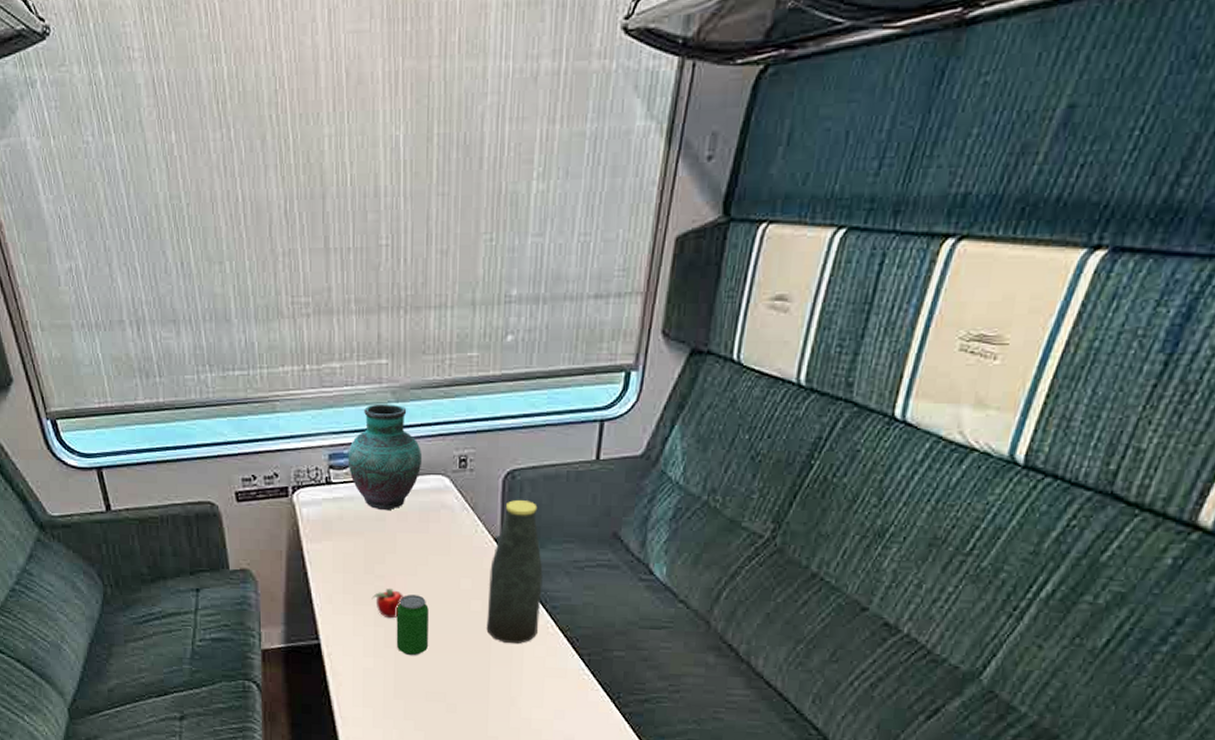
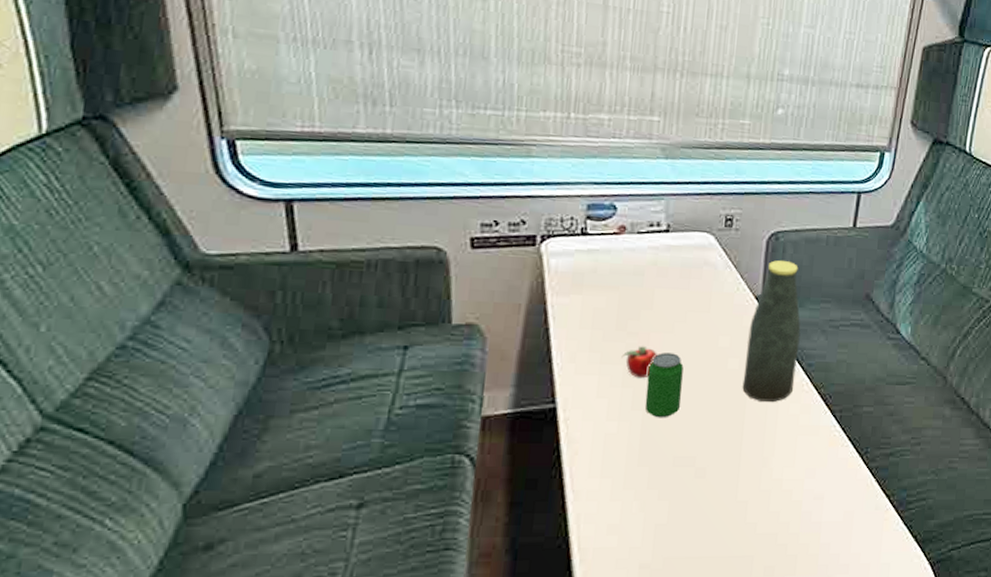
vase: present [347,403,423,511] -> none [607,158,689,265]

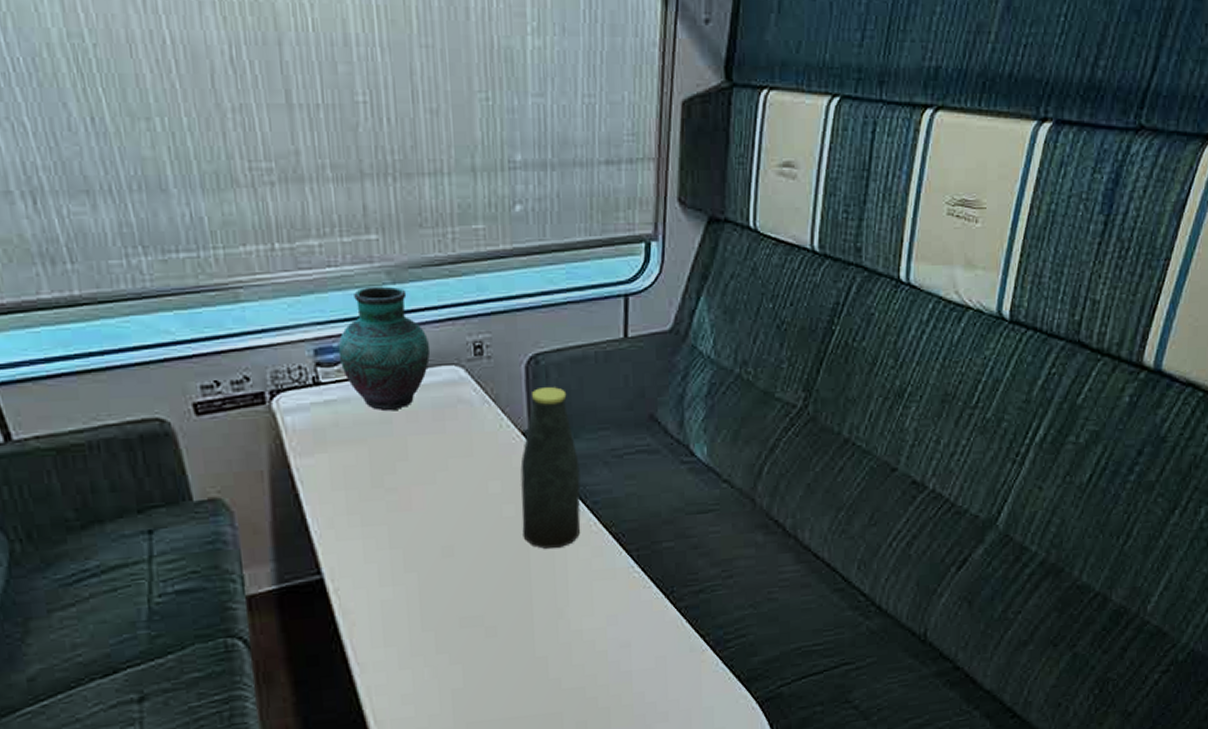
vase: none [607,158,689,265] -> present [338,286,431,412]
apple: present [621,346,657,379] -> none [383,502,422,538]
beverage can: present [645,353,684,418] -> none [415,506,457,579]

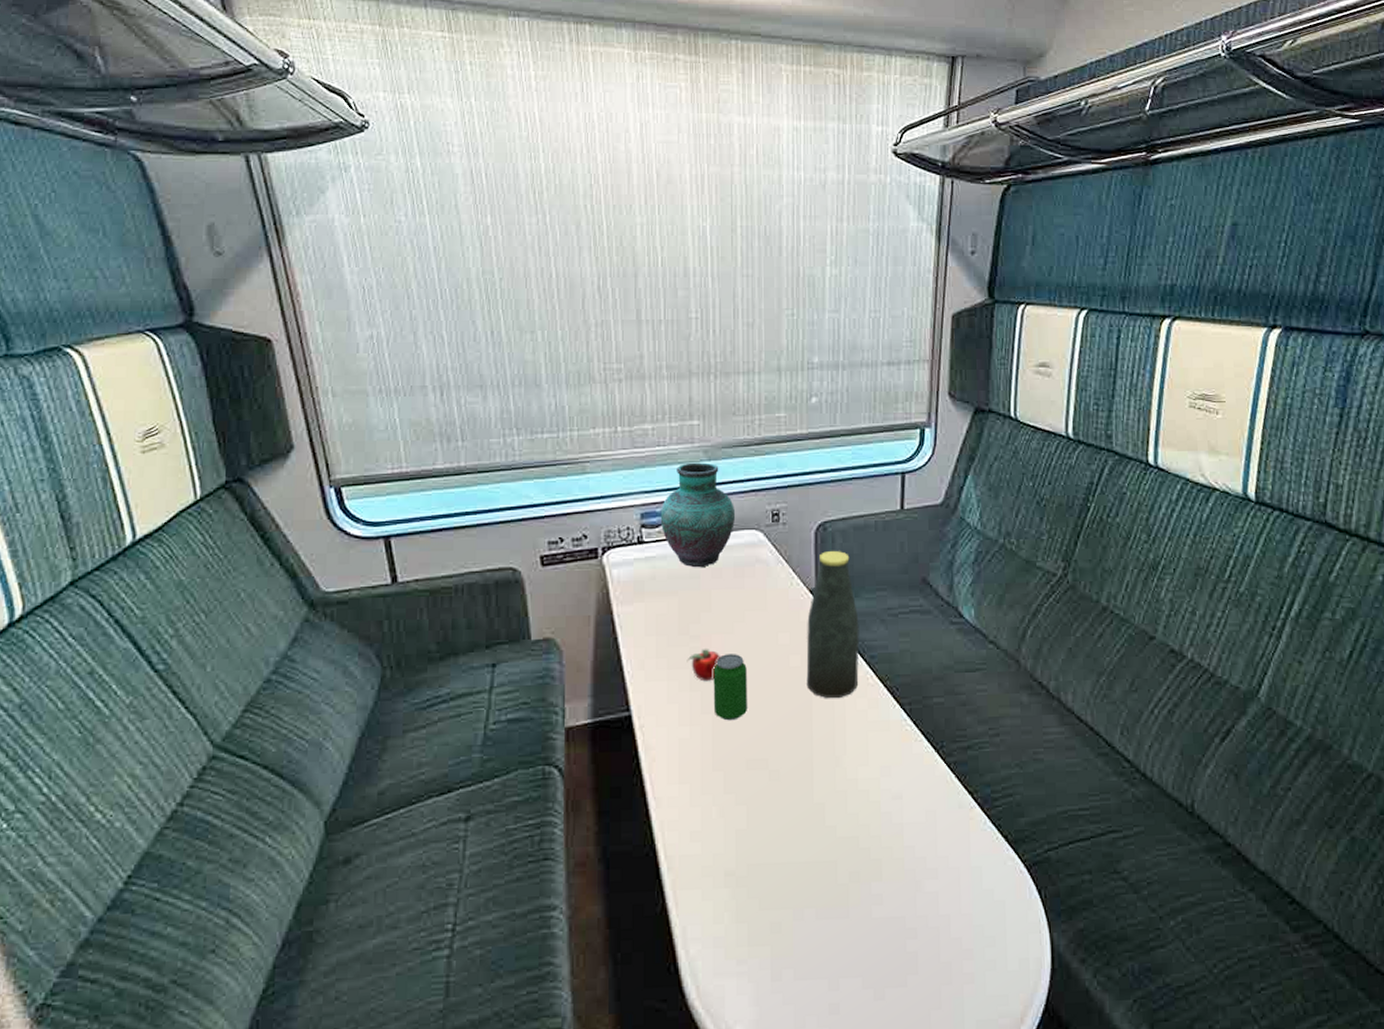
apple: none [383,502,422,538] -> present [687,649,720,682]
beverage can: none [415,506,457,579] -> present [713,654,747,721]

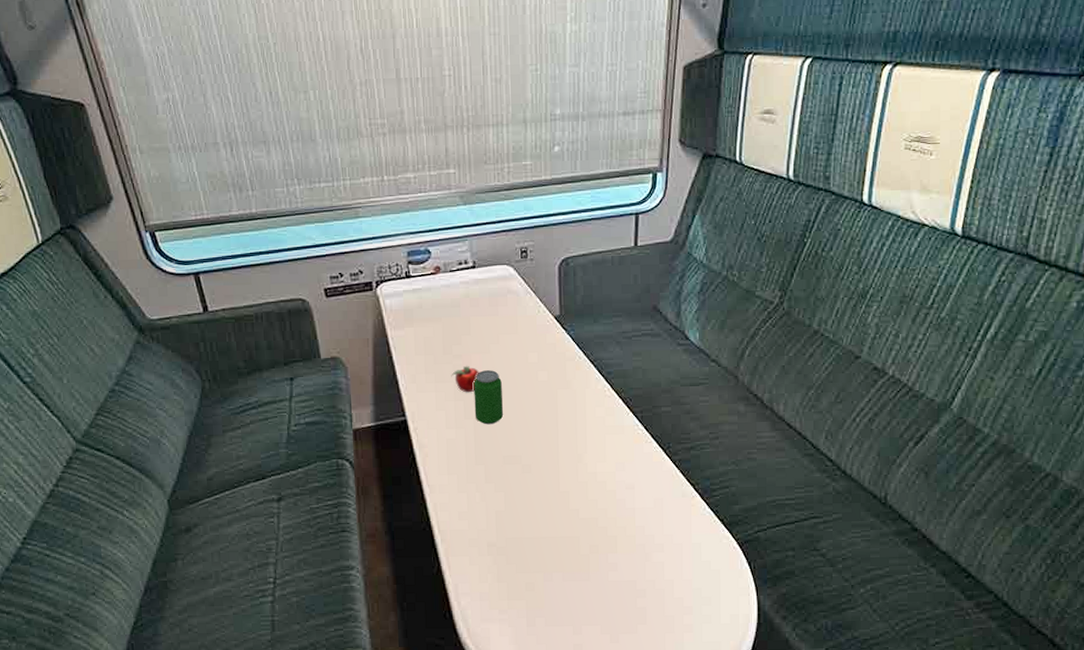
vase: present [660,462,736,568] -> none [424,206,489,298]
bottle: present [806,551,859,699] -> none [552,283,598,408]

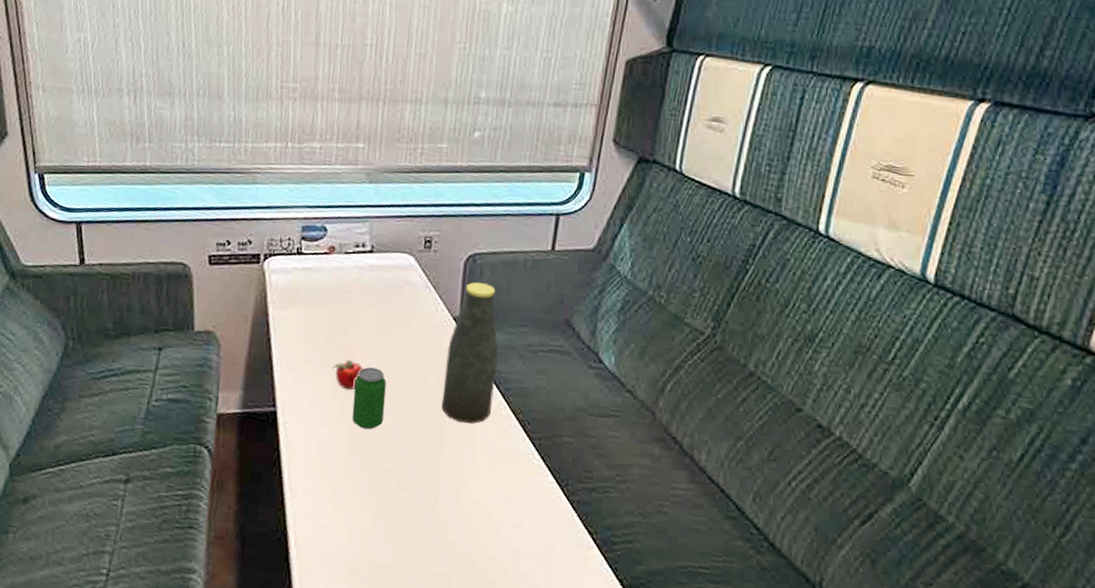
bottle: none [552,283,598,408] -> present [441,282,499,424]

